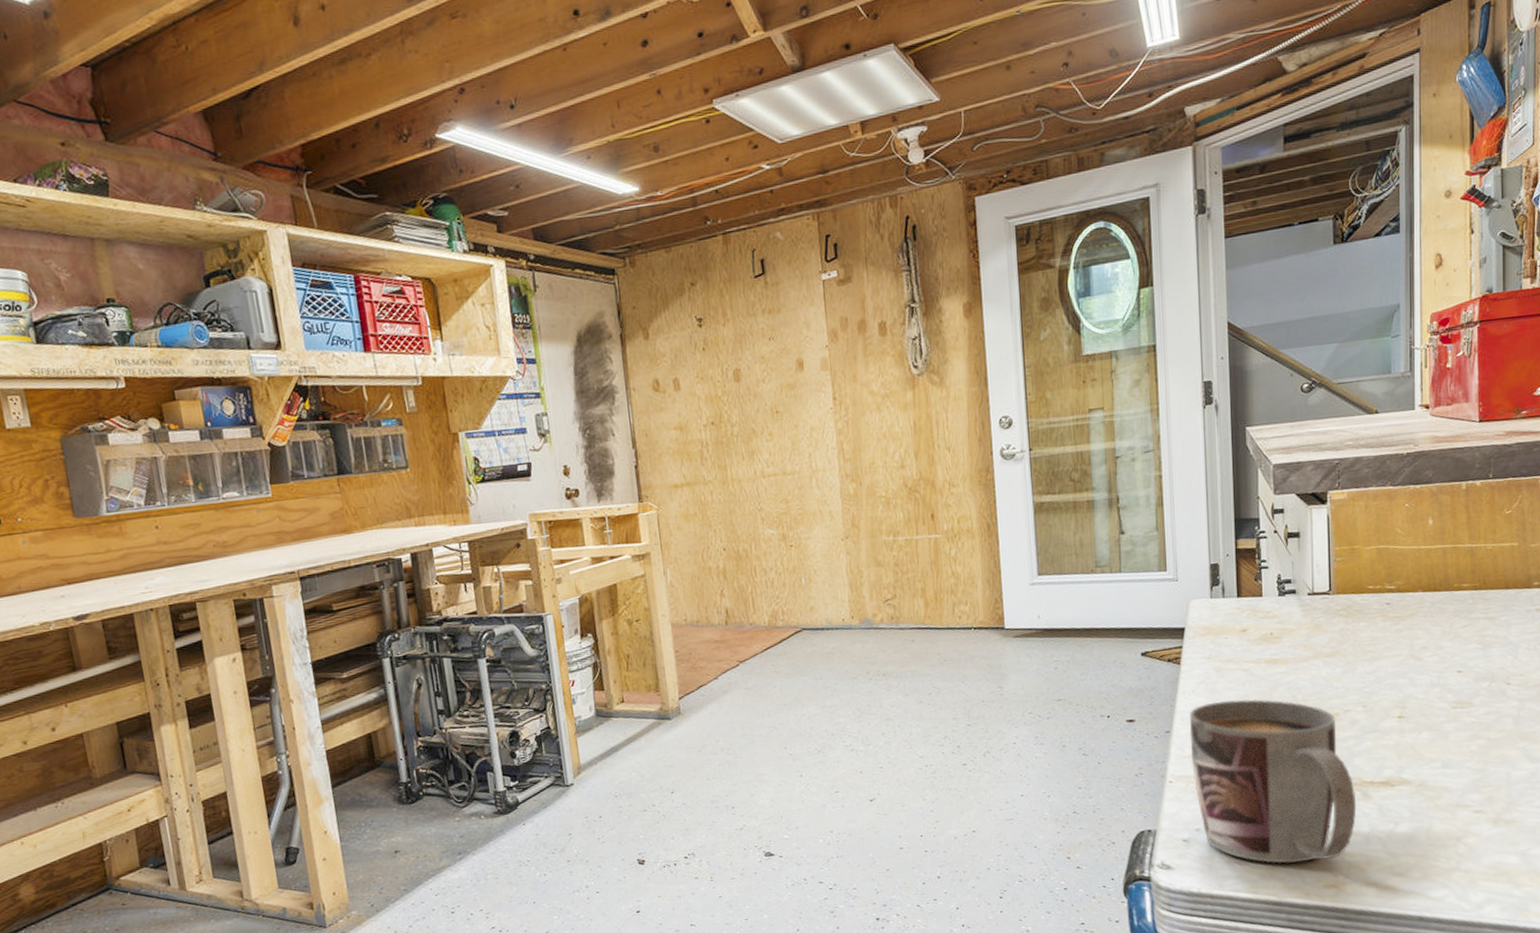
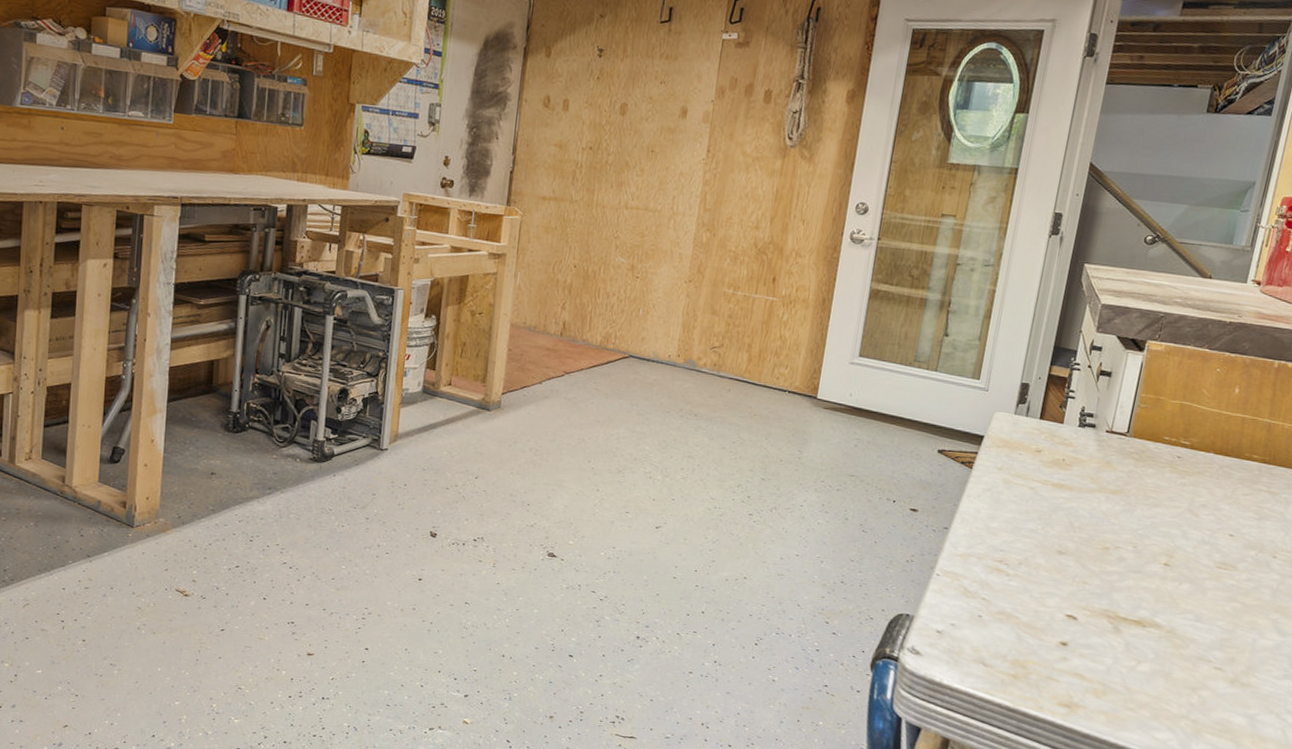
mug: present [1189,698,1357,864] -> none [958,510,1108,681]

